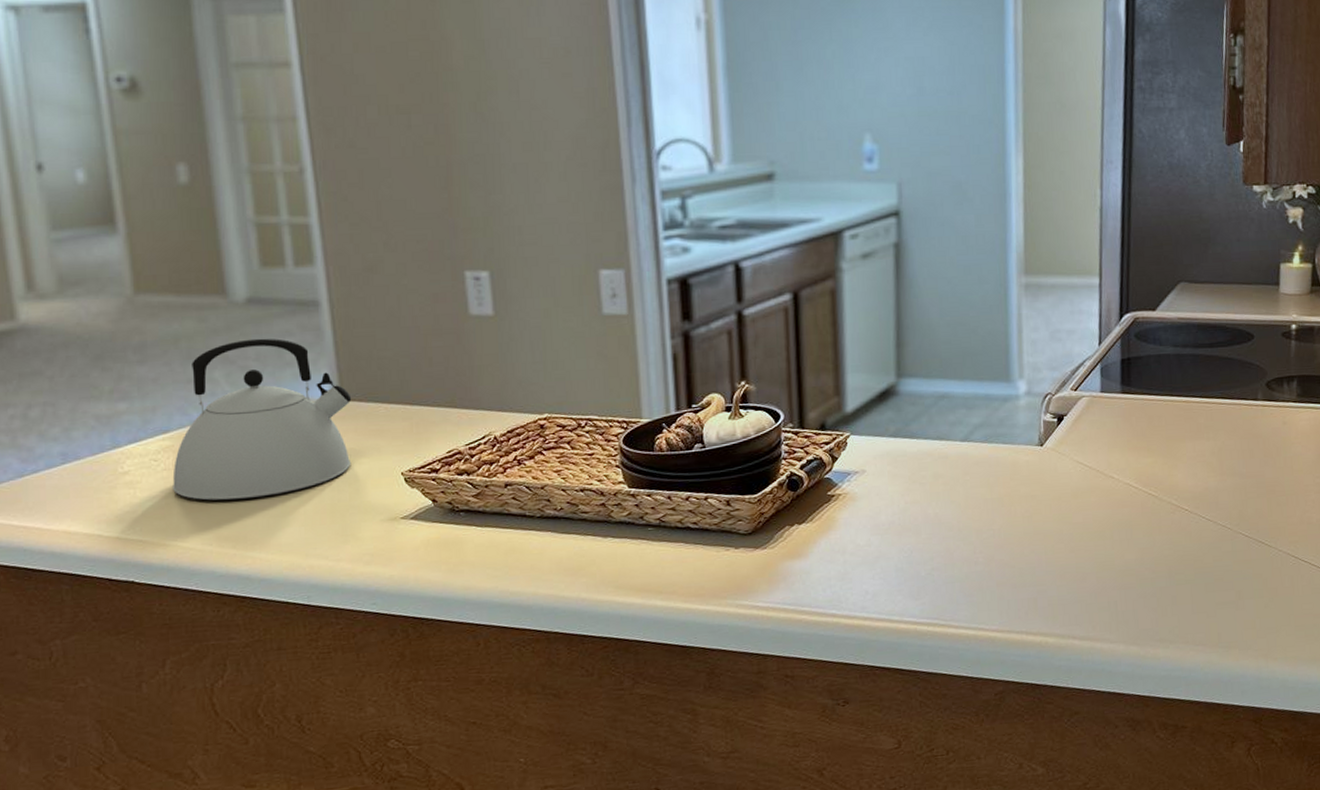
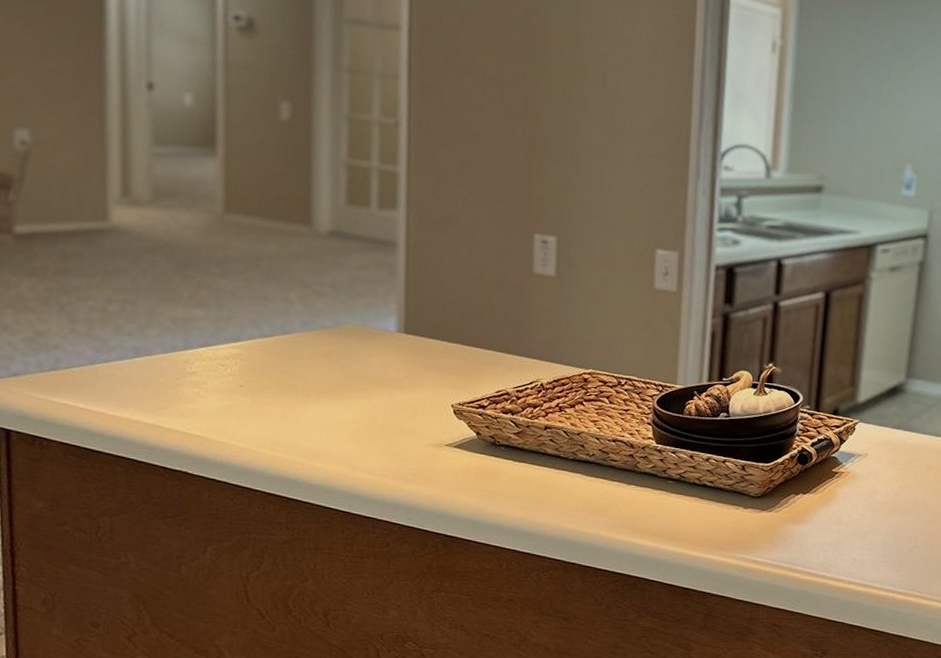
kettle: present [172,338,352,501] -> none [236,267,415,411]

